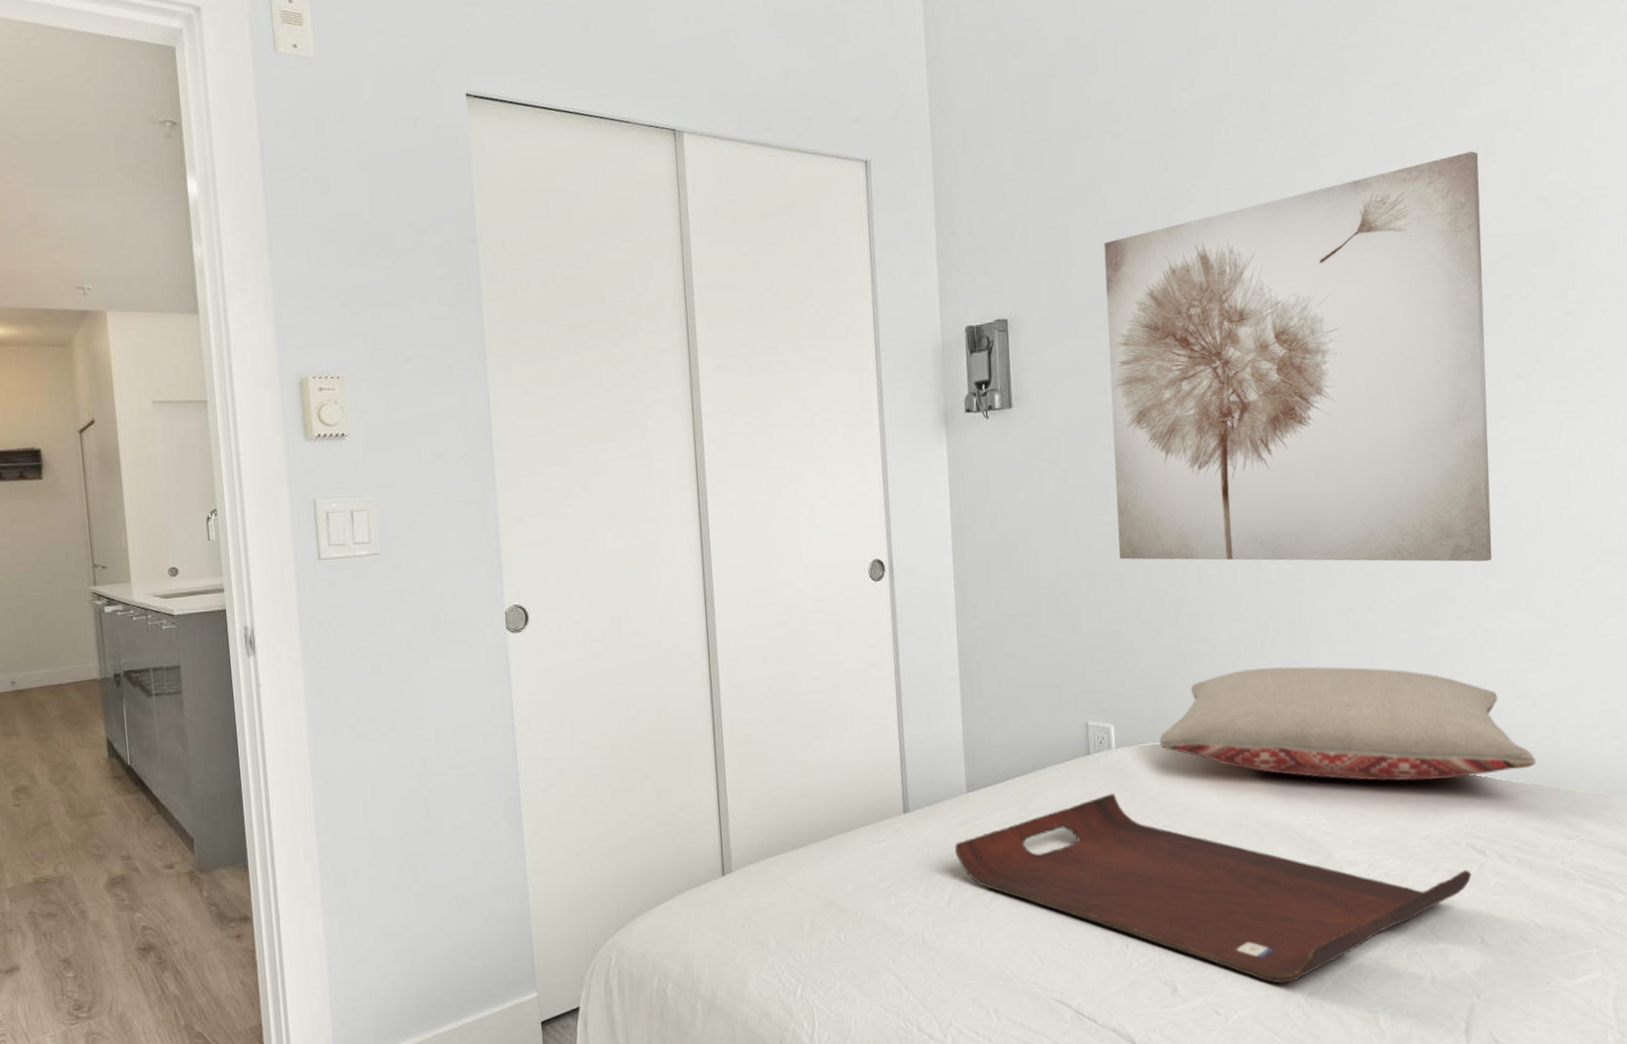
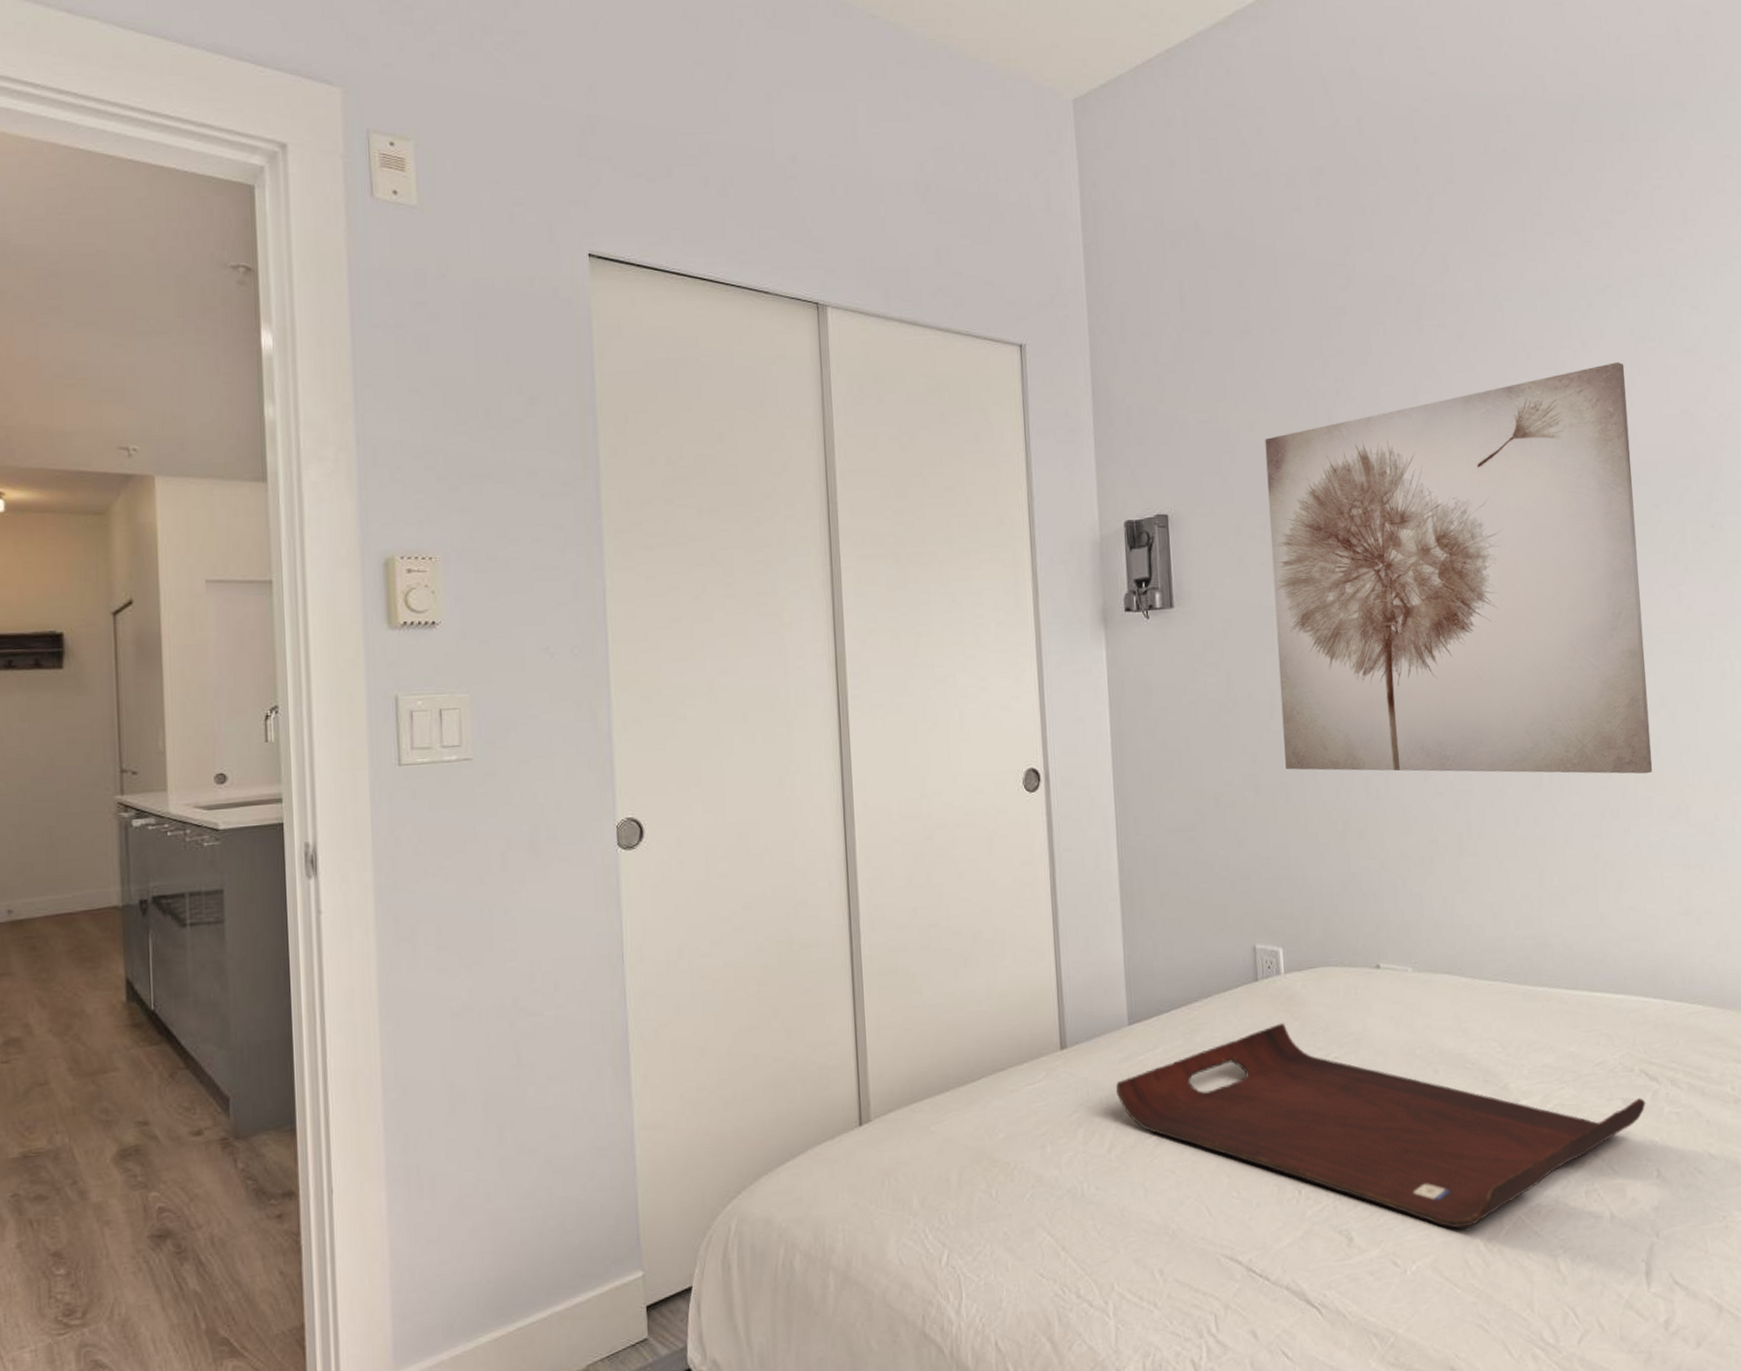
pillow: present [1159,666,1537,782] -> none [1329,883,1704,1005]

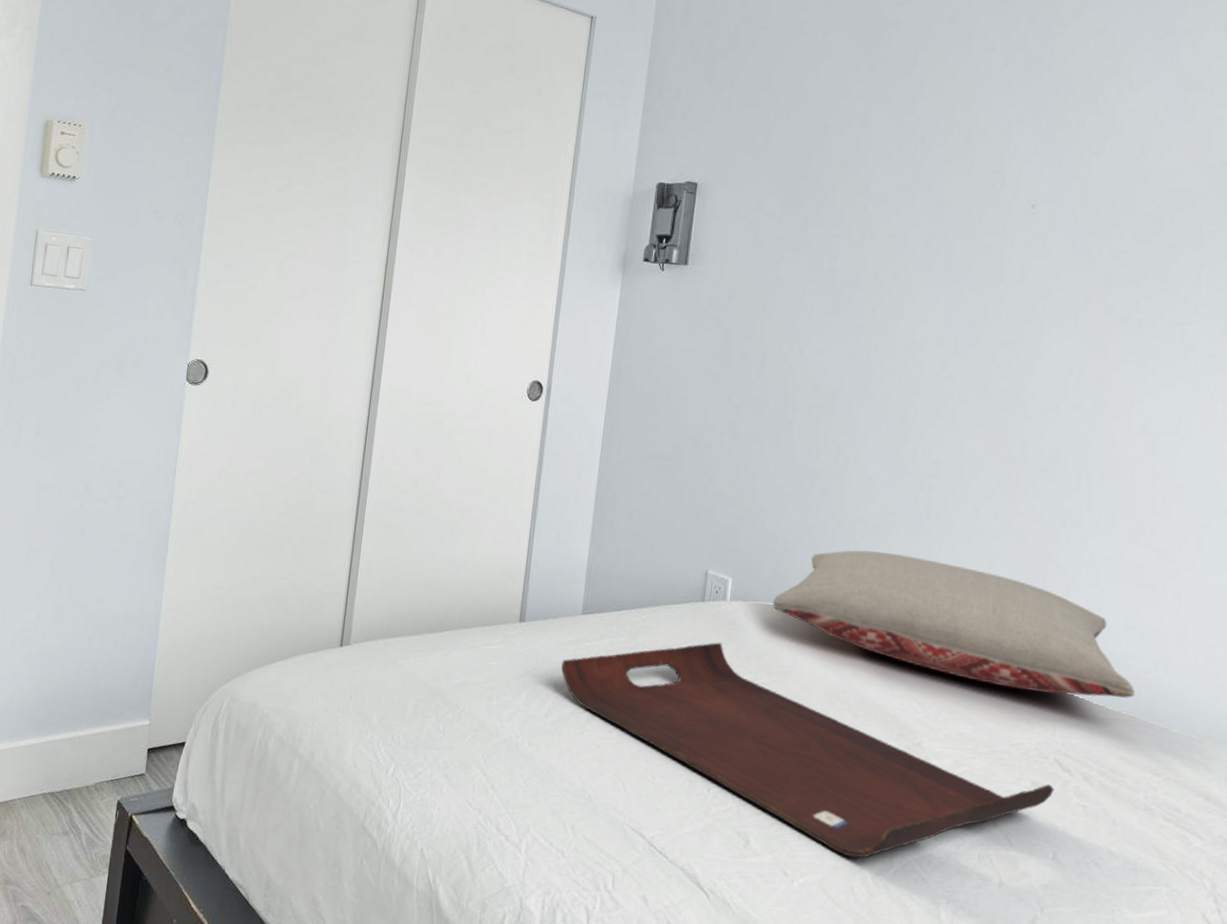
wall art: present [1265,362,1653,774] -> none [765,106,1169,493]
pillow: none [1329,883,1704,1005] -> present [772,550,1136,698]

